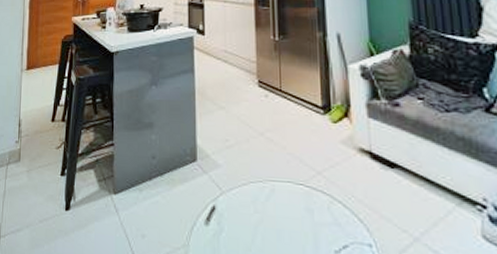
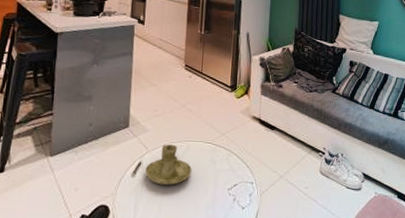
candle holder: none [221,184,281,240] -> present [145,144,192,185]

